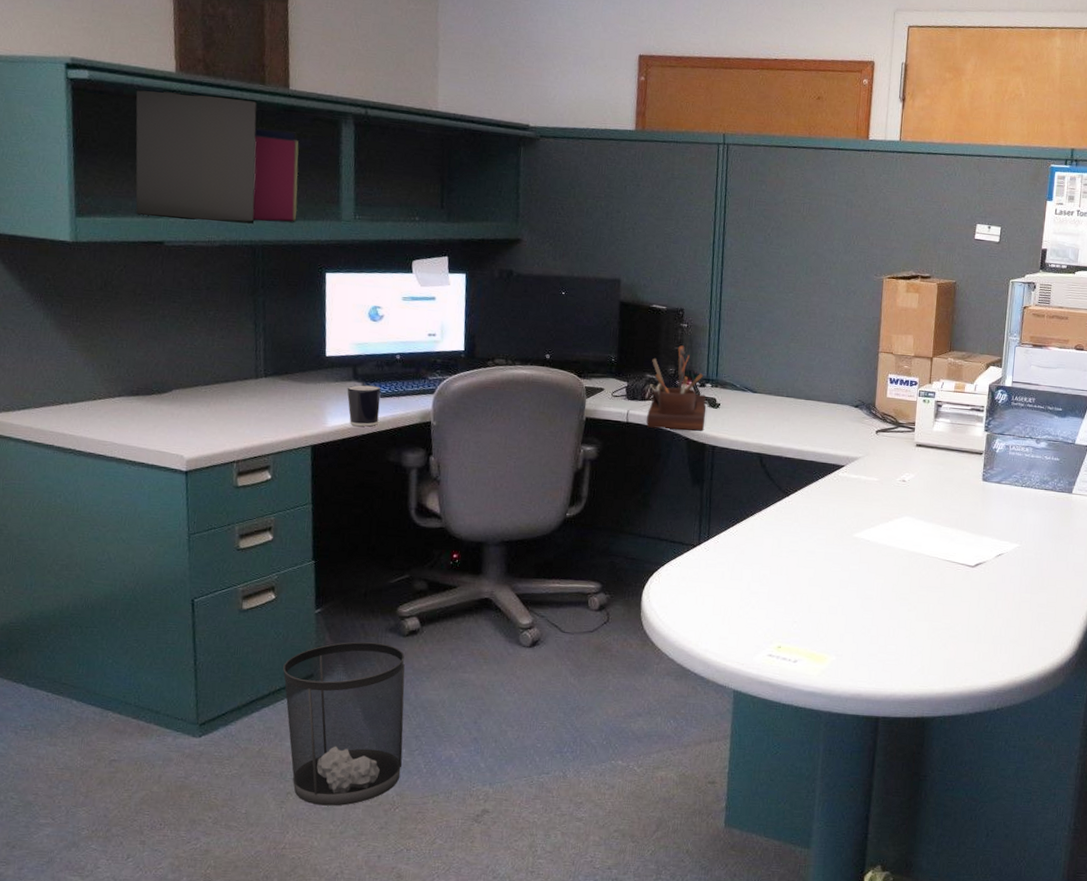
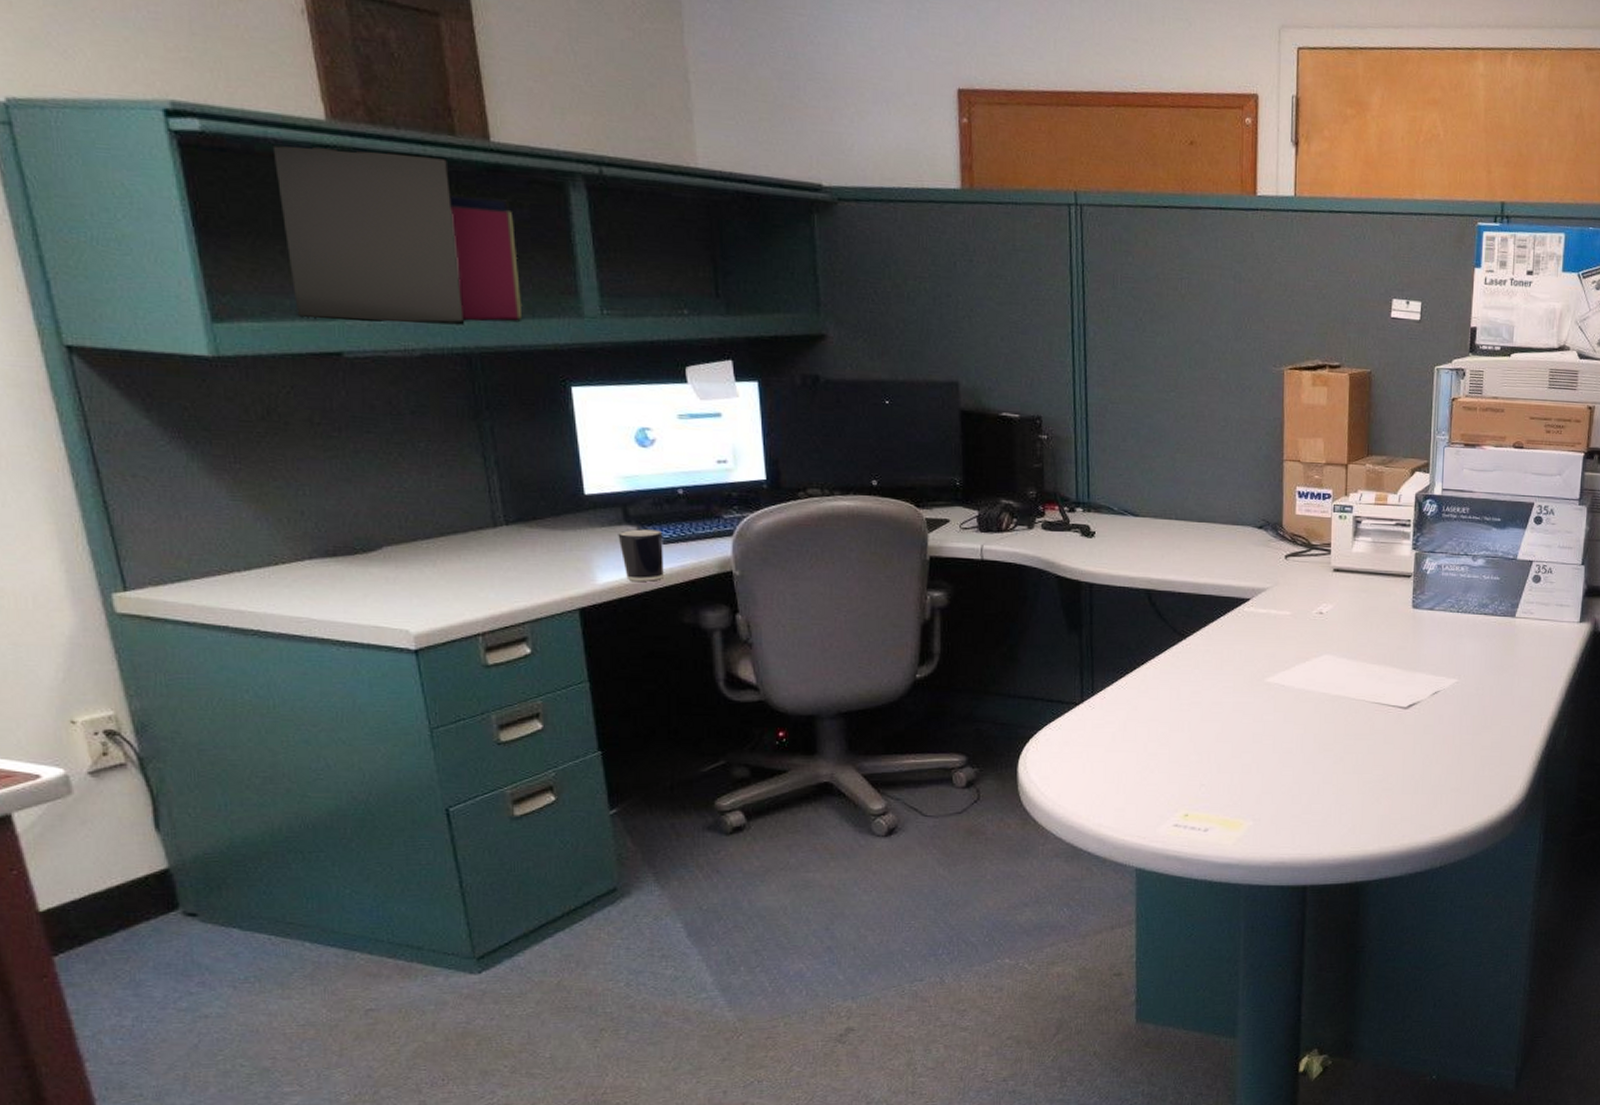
waste bin: present [283,641,405,806] -> none [577,845,741,1040]
desk organizer: present [646,345,706,431] -> none [1005,462,1079,566]

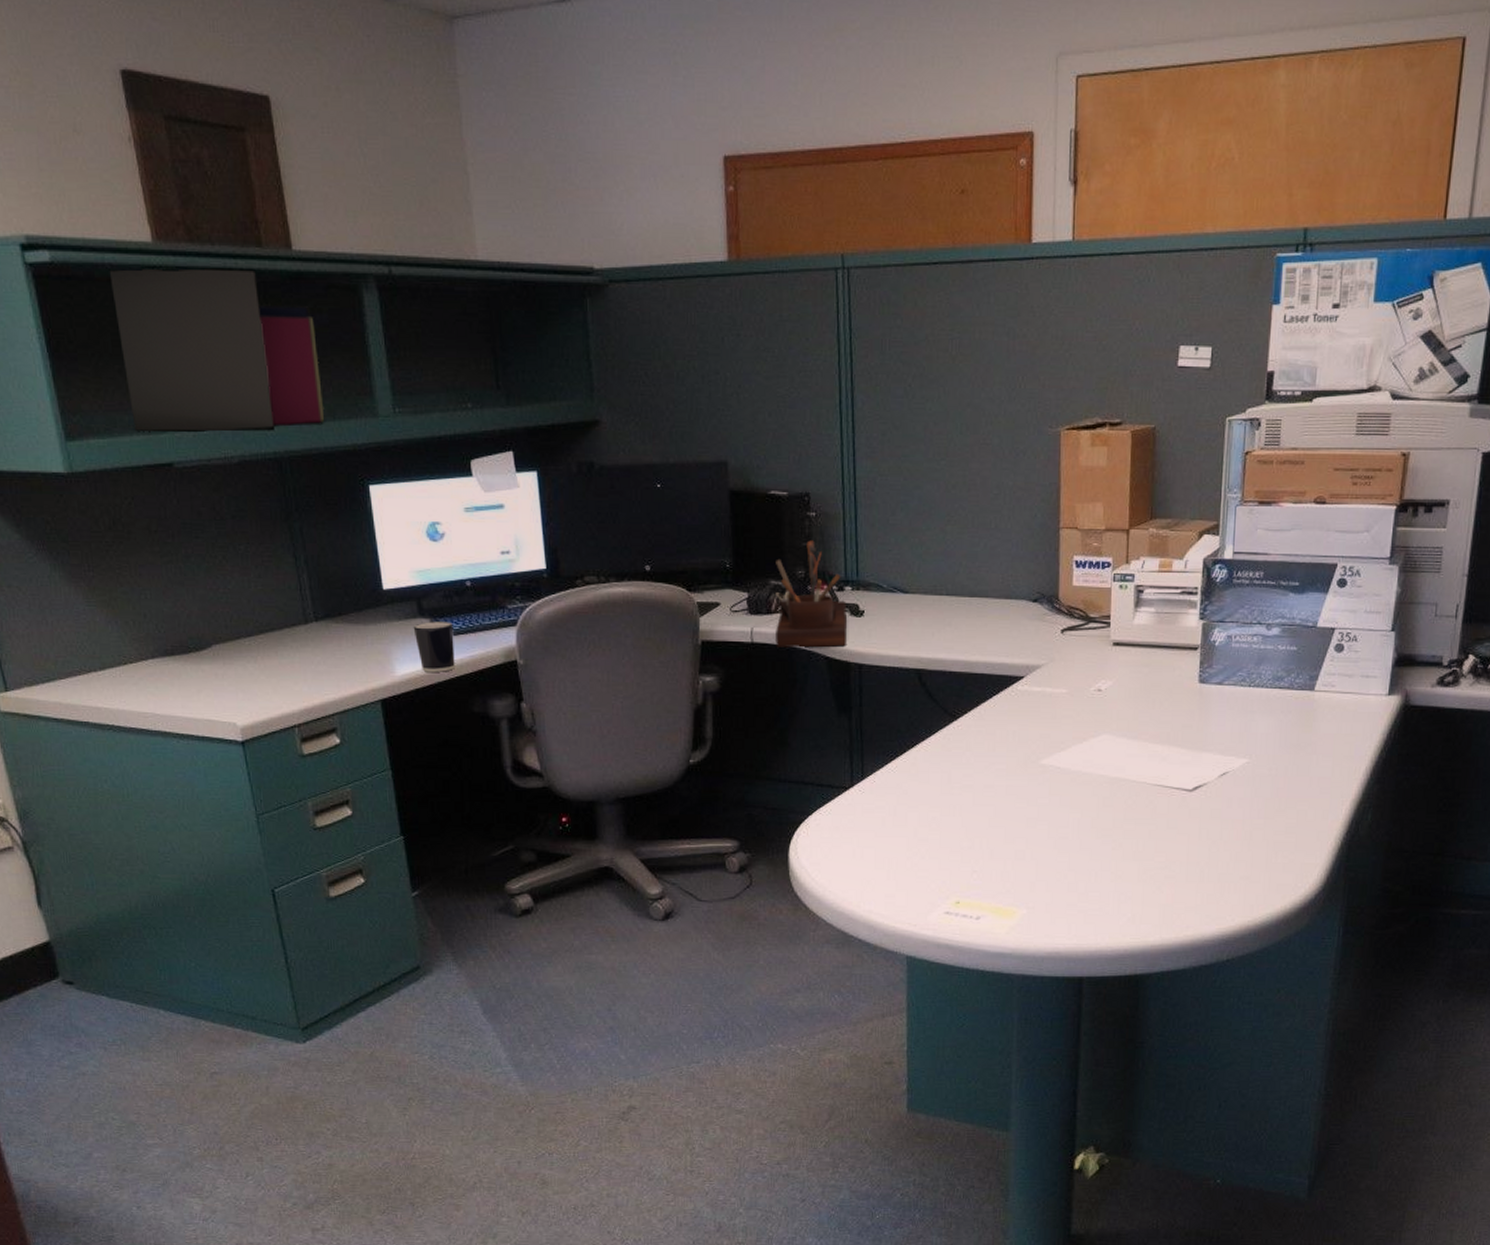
desk organizer: none [1005,462,1079,566] -> present [774,540,848,648]

